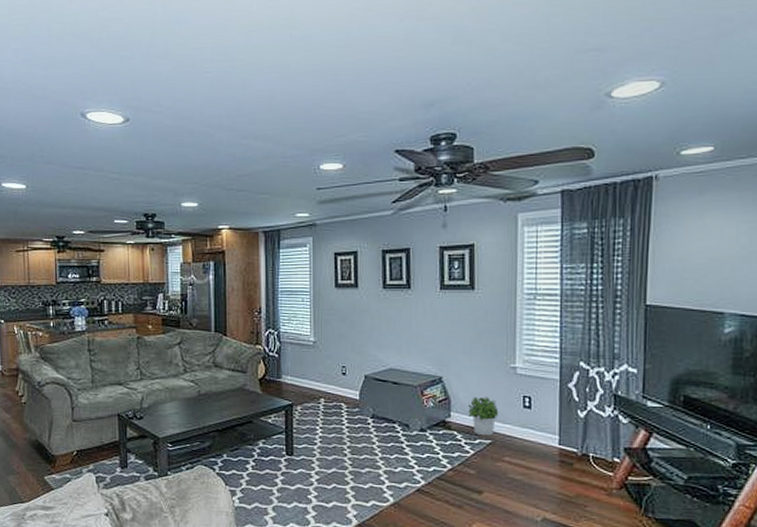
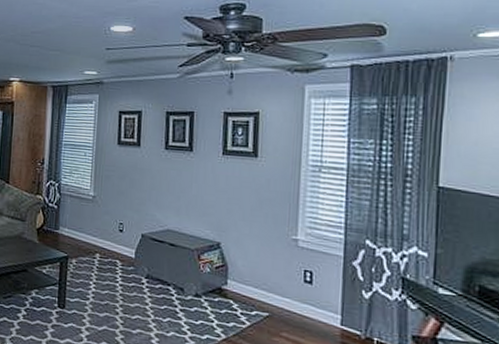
potted plant: present [468,396,499,436] -> none [246,267,278,309]

